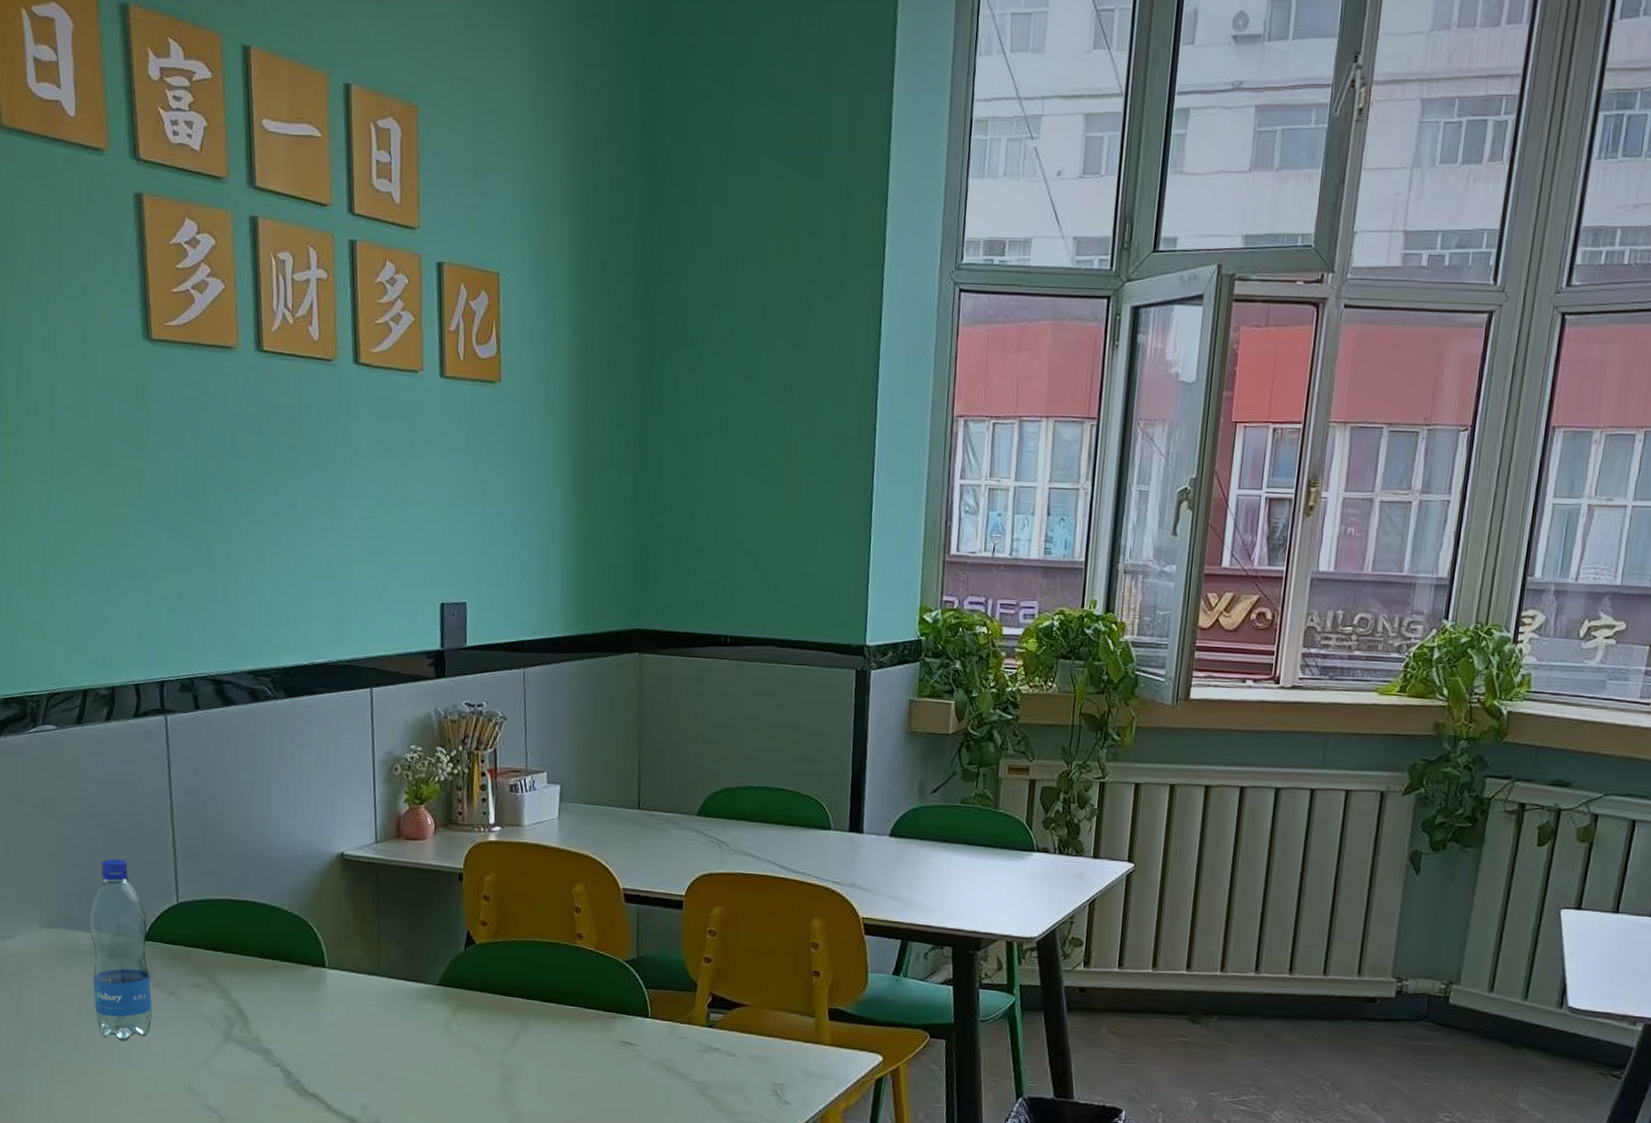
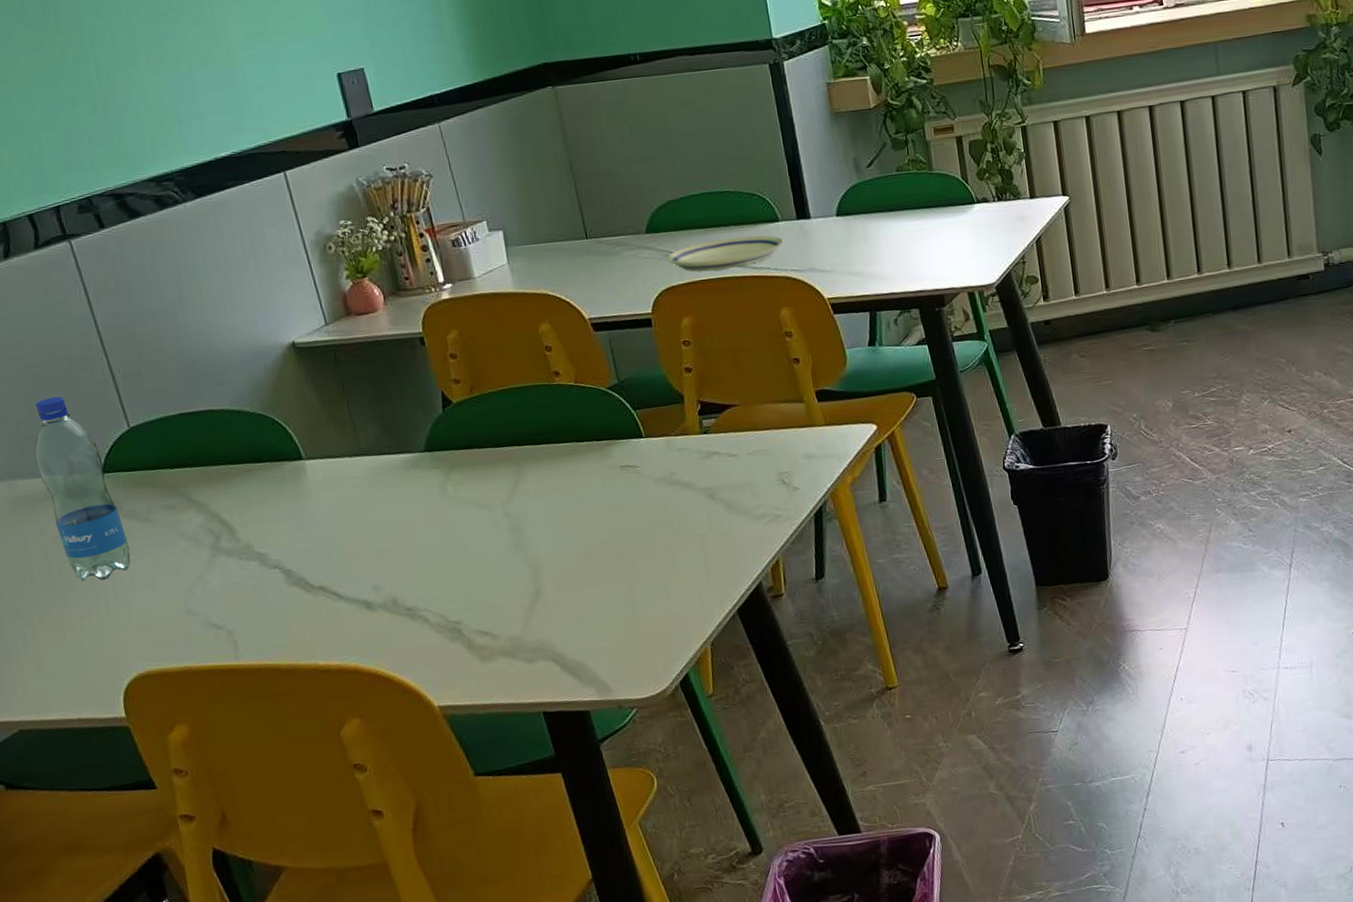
plate: none [712,836,830,868] -> present [667,235,783,272]

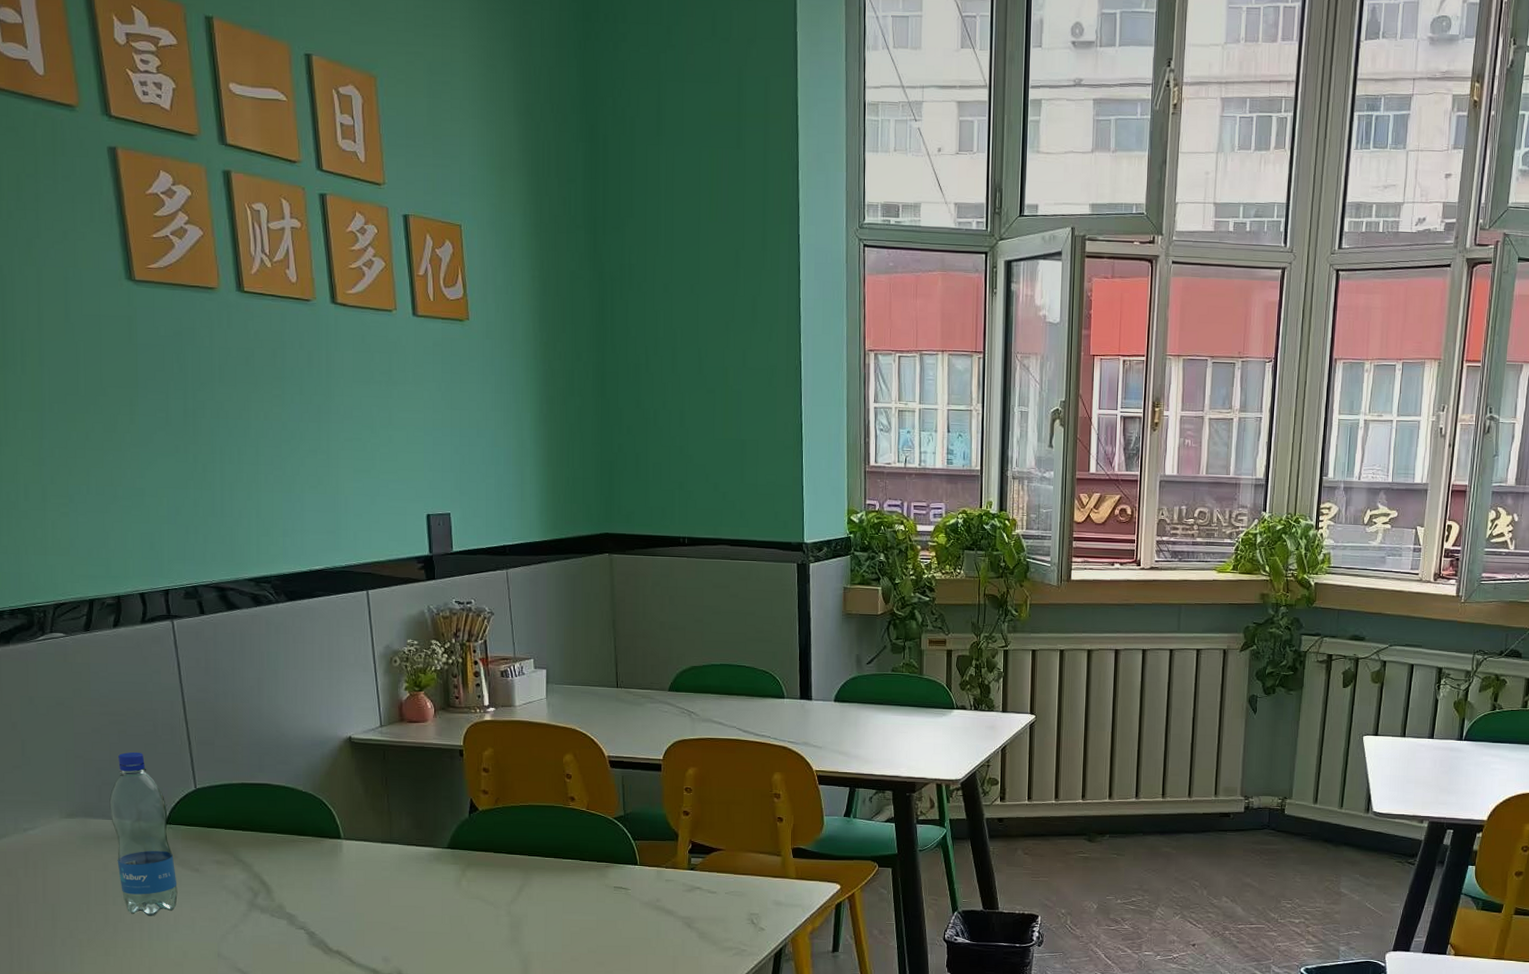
plate: present [667,235,783,272] -> none [684,706,785,732]

